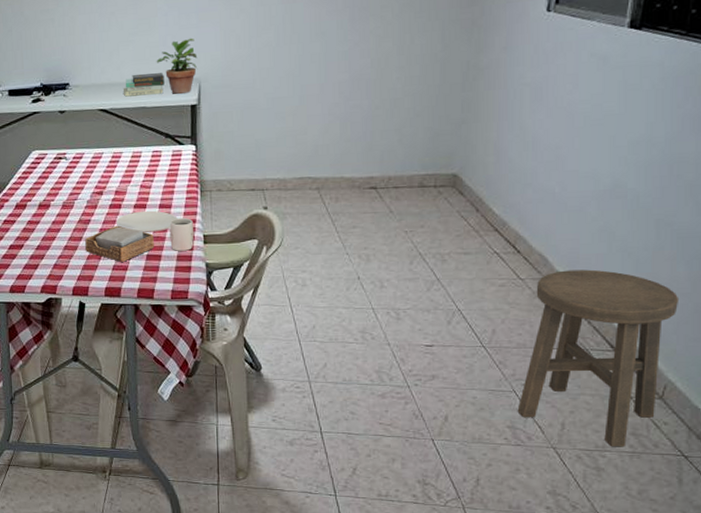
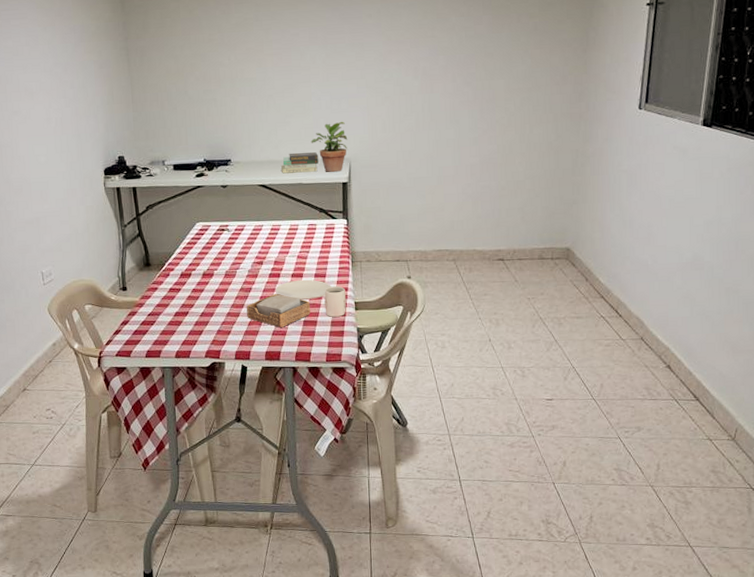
stool: present [517,269,680,447] -> none [622,330,746,483]

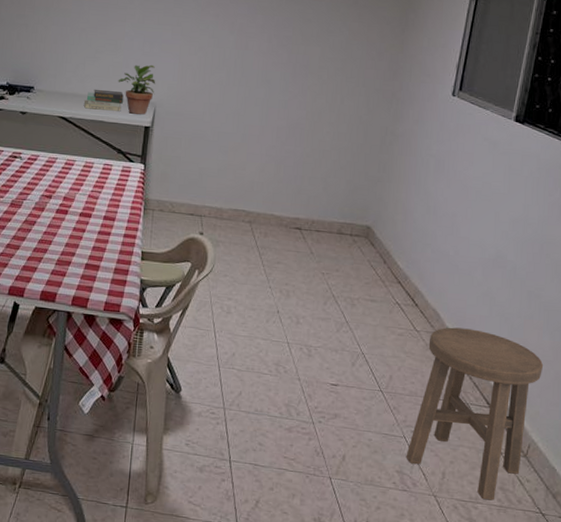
napkin holder: present [247,293,311,328] -> none [27,230,95,268]
plate: present [276,279,332,300] -> none [61,219,120,243]
mug: present [324,286,346,317] -> none [109,231,133,265]
stool: none [622,330,746,483] -> present [406,327,544,501]

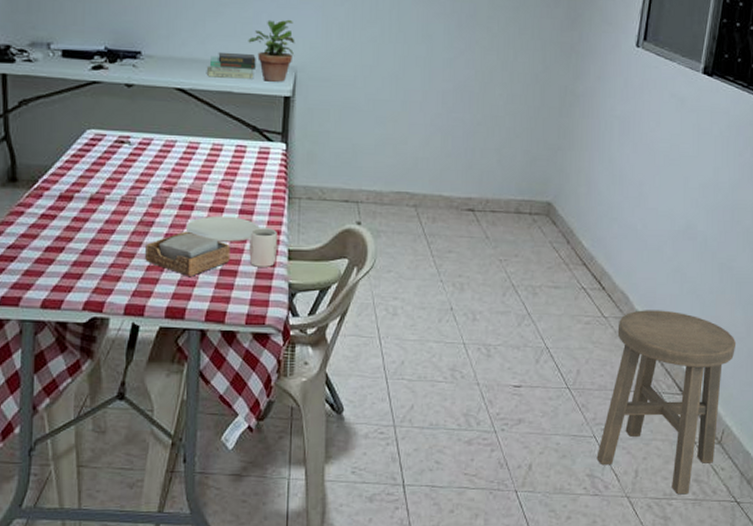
napkin holder: none [27,230,95,268] -> present [145,231,230,276]
plate: none [61,219,120,243] -> present [186,215,260,242]
mug: none [109,231,133,265] -> present [249,227,277,267]

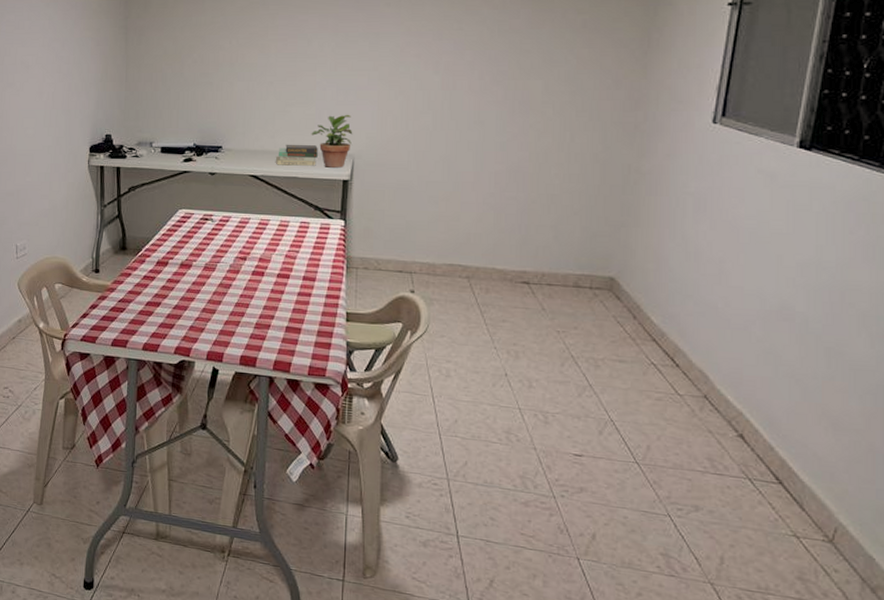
napkin holder: present [145,231,230,276] -> none [224,293,295,331]
plate: present [186,215,260,242] -> none [258,281,321,304]
mug: present [249,227,277,267] -> none [311,292,336,327]
stool: present [596,310,737,495] -> none [672,390,852,592]

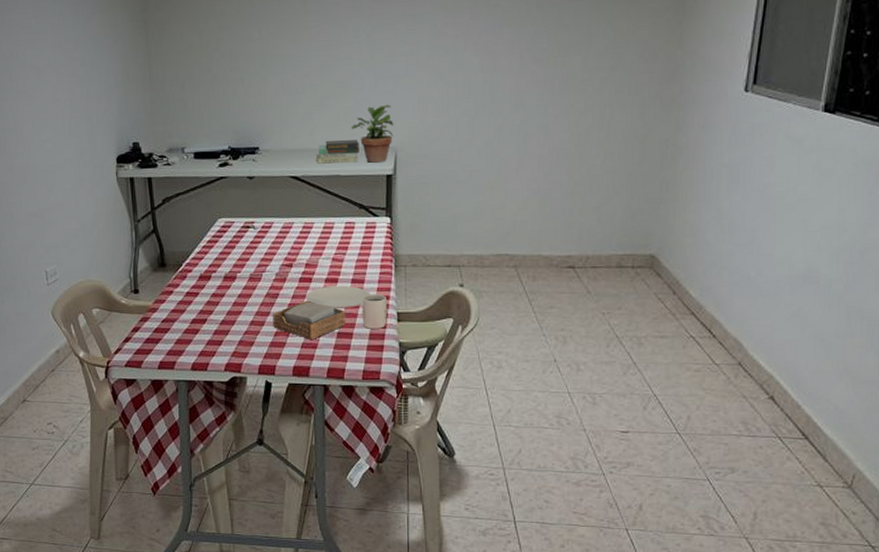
napkin holder: none [224,293,295,331] -> present [273,300,346,339]
plate: none [258,281,321,304] -> present [306,285,371,308]
mug: none [311,292,336,327] -> present [362,293,387,329]

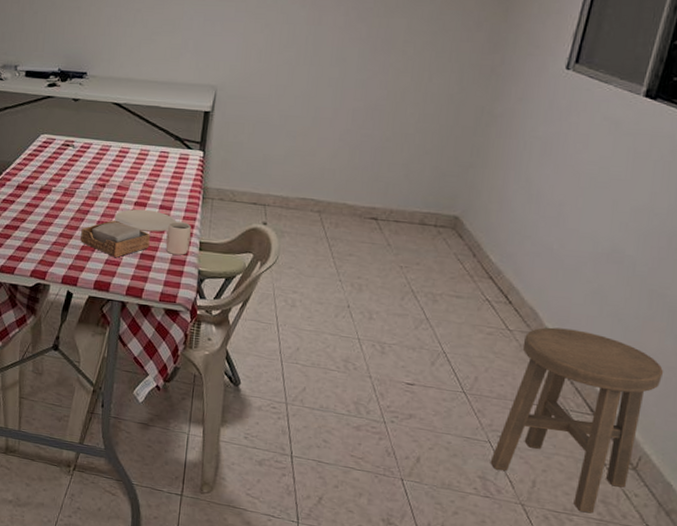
books: present [315,139,359,164] -> none [138,73,182,96]
potted plant: present [351,104,394,163] -> none [175,45,217,99]
stool: none [711,355,869,537] -> present [490,327,664,514]

